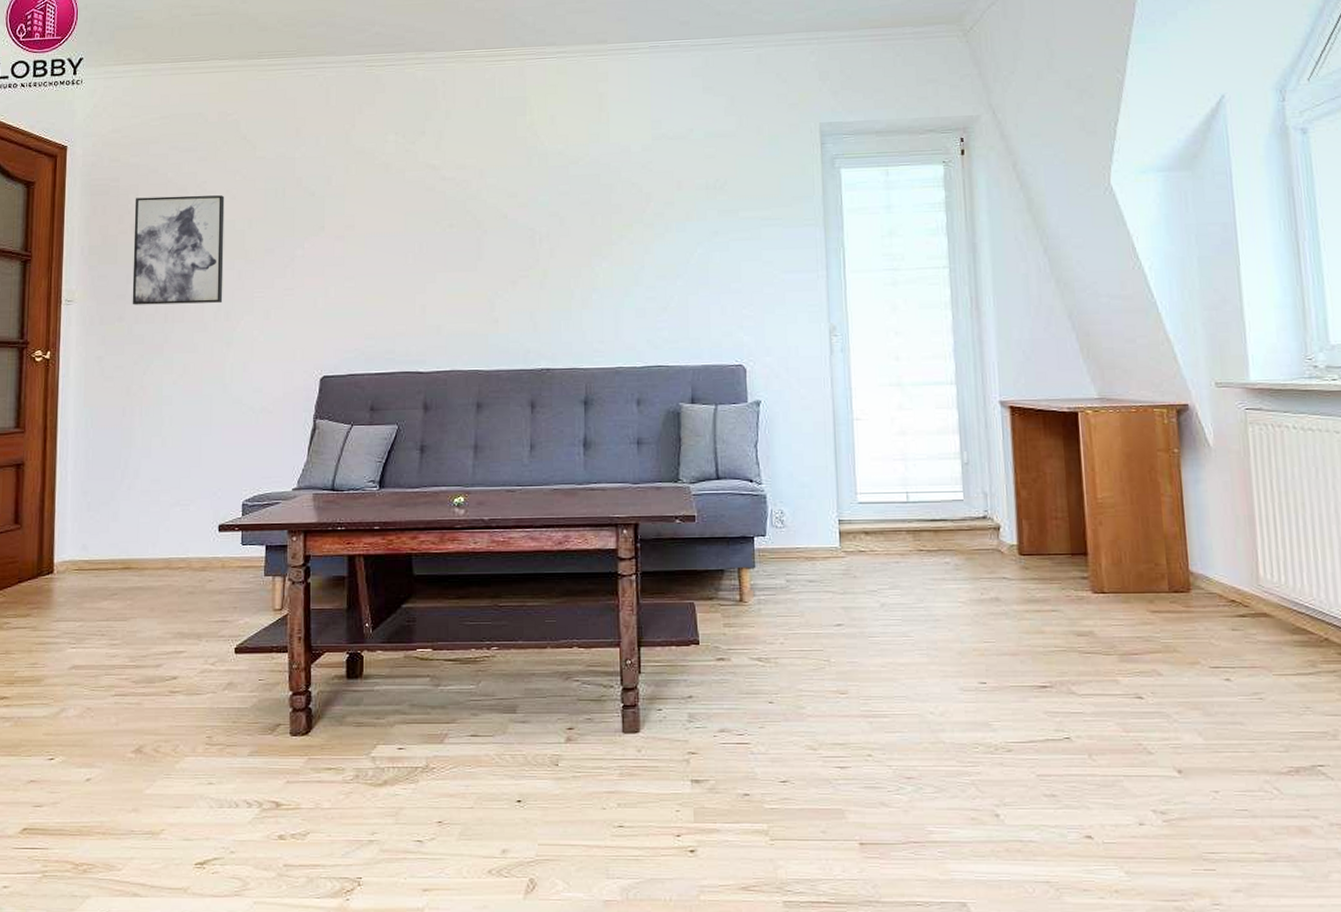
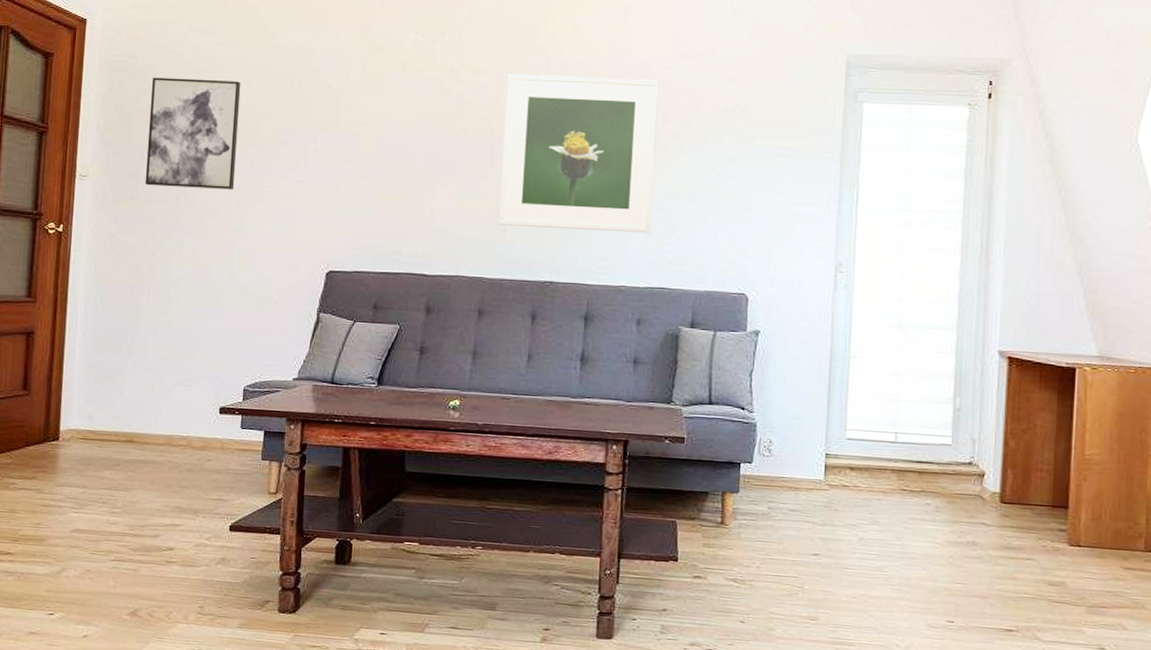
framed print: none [489,162,643,317] -> present [498,74,659,234]

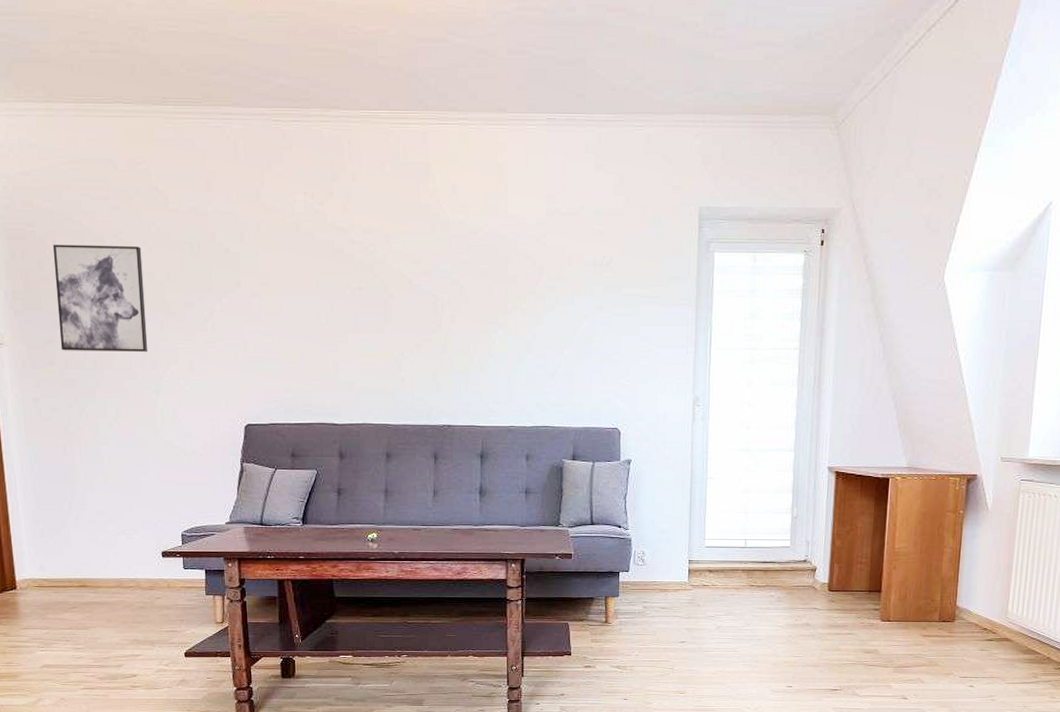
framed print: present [498,74,659,234] -> none [394,233,534,378]

